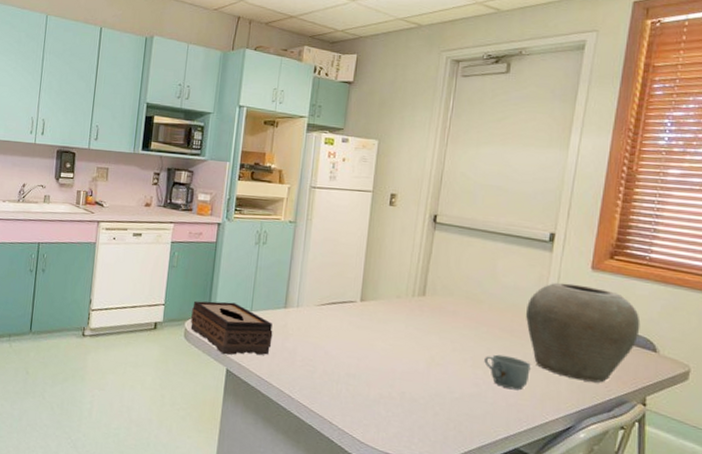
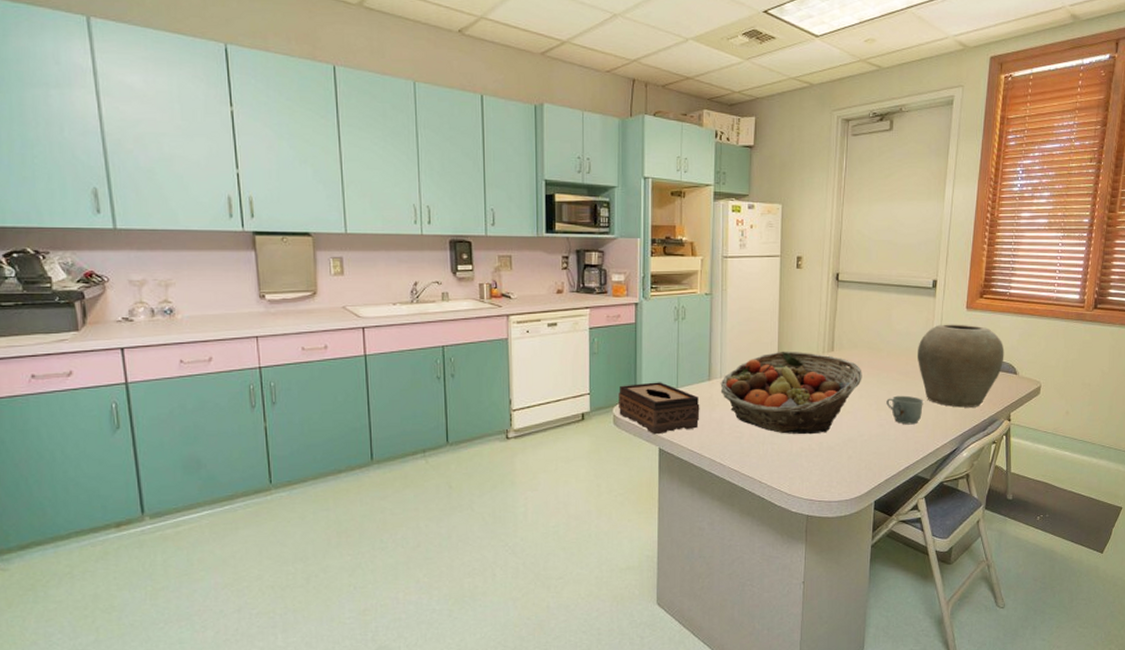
fruit basket: none [296,288,458,383] -> present [720,351,862,435]

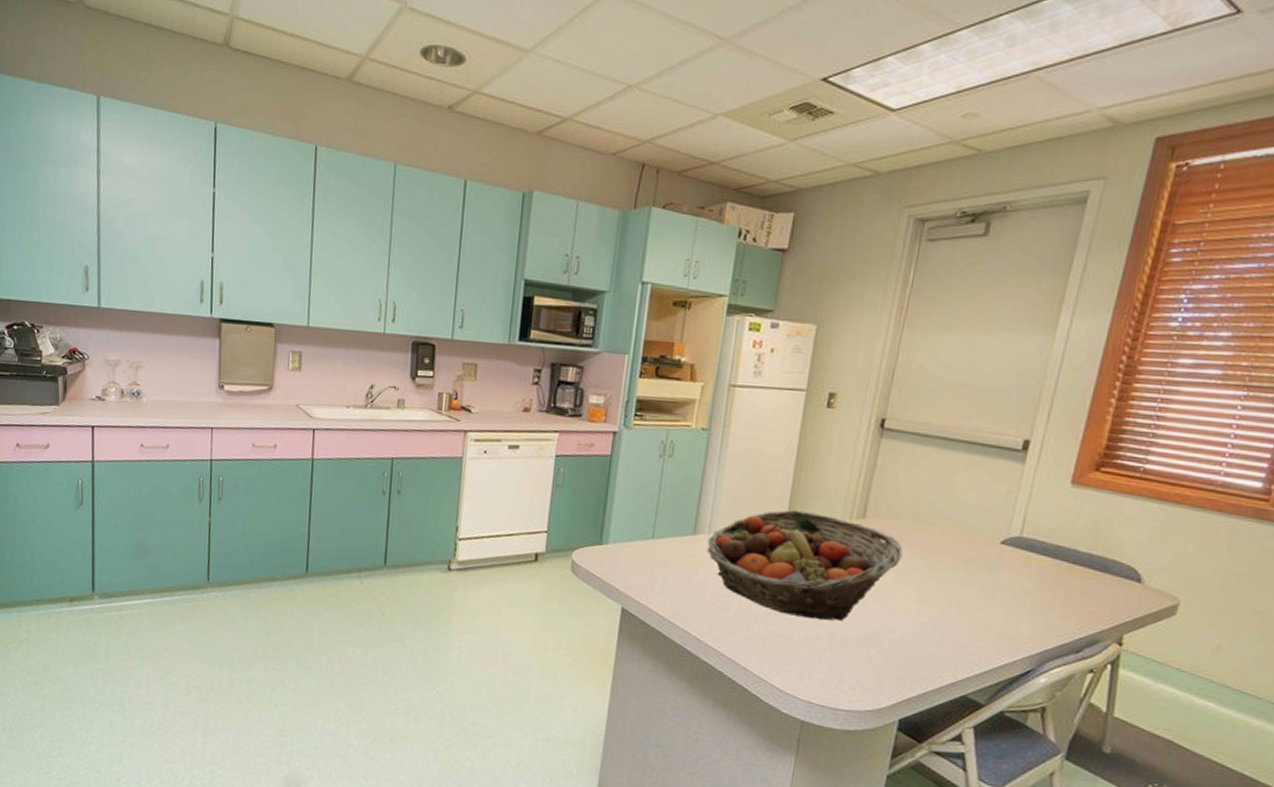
tissue box: present [619,382,700,435] -> none [578,527,679,591]
mug: present [886,395,923,425] -> none [932,587,988,629]
vase: present [918,324,1005,408] -> none [986,500,1125,619]

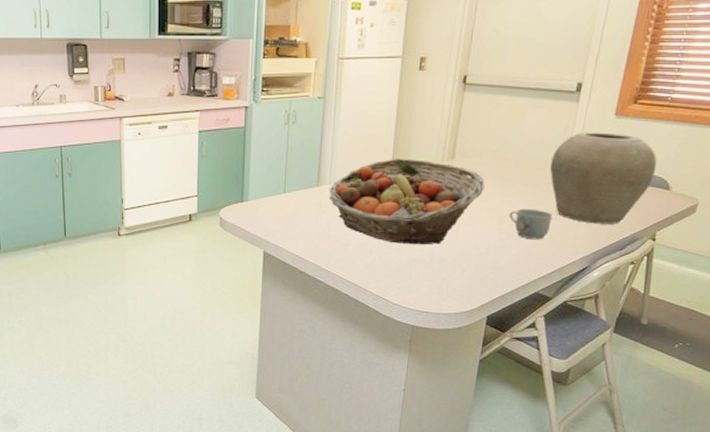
mug: none [932,587,988,629] -> present [509,208,553,240]
vase: none [986,500,1125,619] -> present [550,132,657,224]

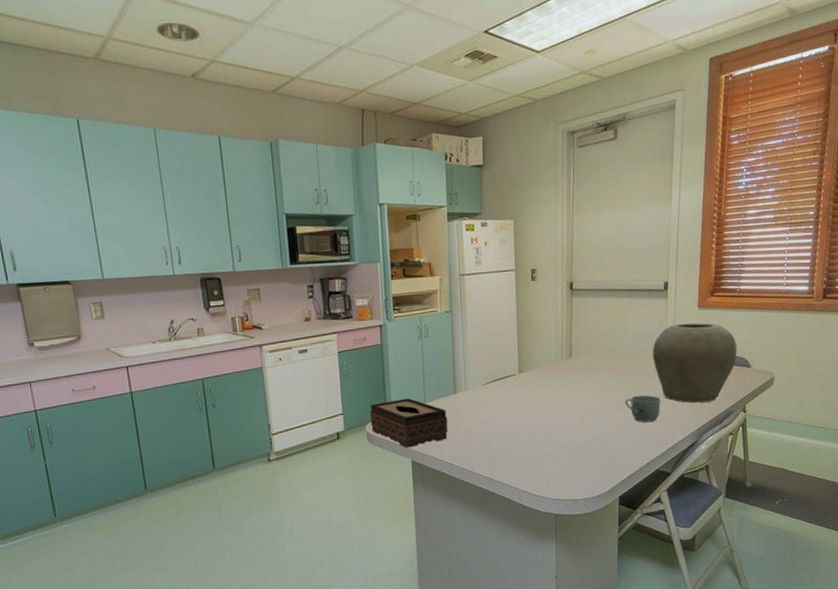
tissue box: none [225,186,307,238] -> present [370,398,449,448]
fruit basket: present [328,158,485,245] -> none [465,360,601,439]

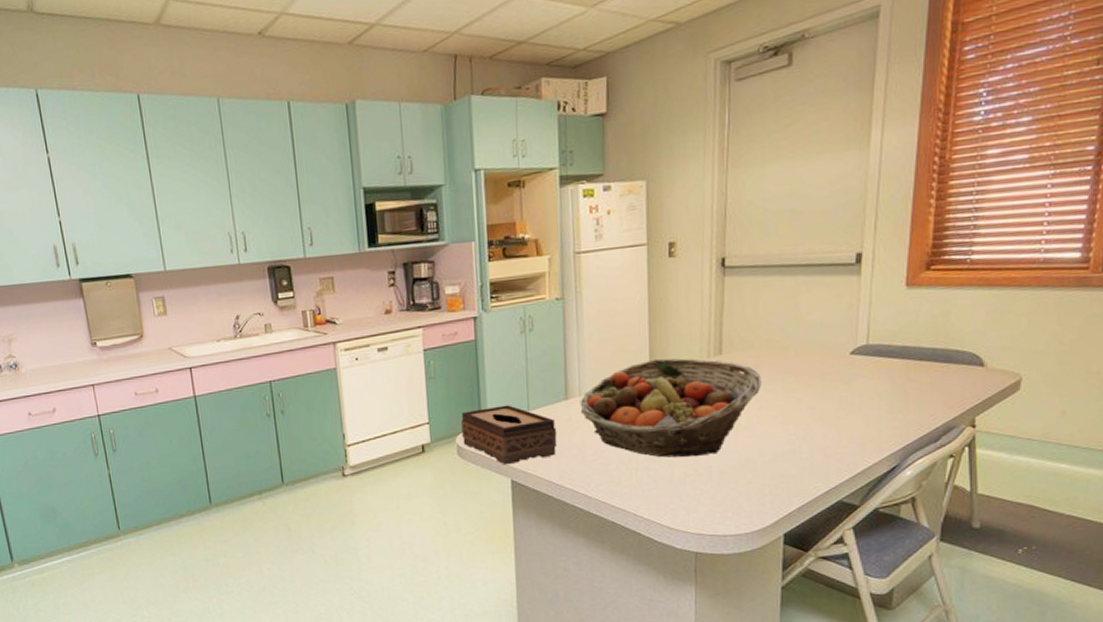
fruit basket: none [465,360,601,439] -> present [579,358,762,458]
mug: present [625,395,661,423] -> none [795,403,847,439]
vase: present [653,323,737,403] -> none [837,306,965,414]

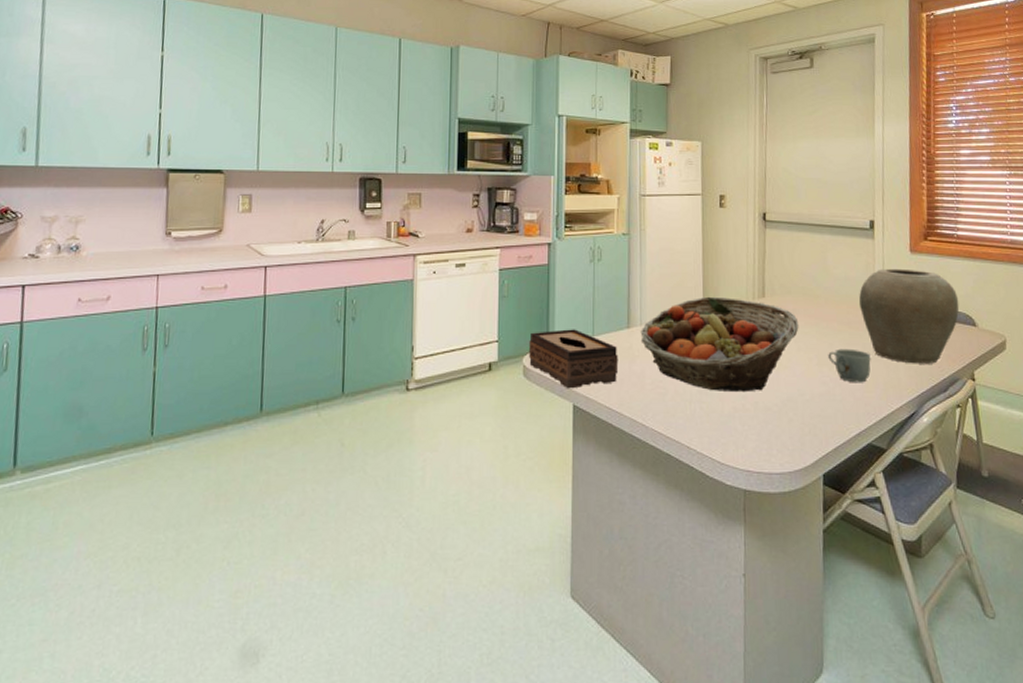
mug: none [795,403,847,439] -> present [828,348,871,383]
vase: none [837,306,965,414] -> present [859,268,959,364]

